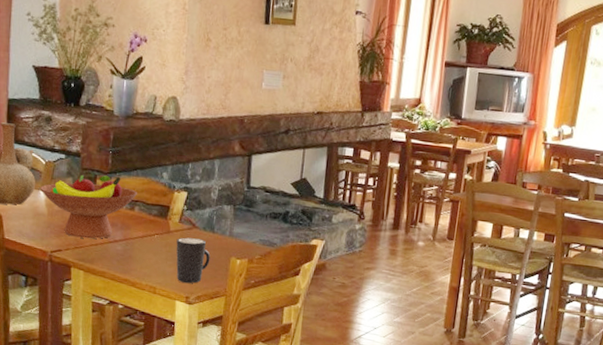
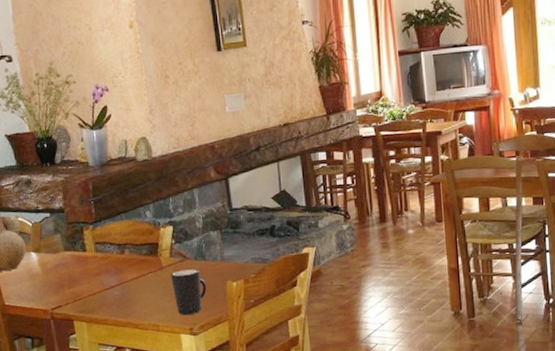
fruit bowl: present [39,174,137,239] -> none [30,223,125,291]

